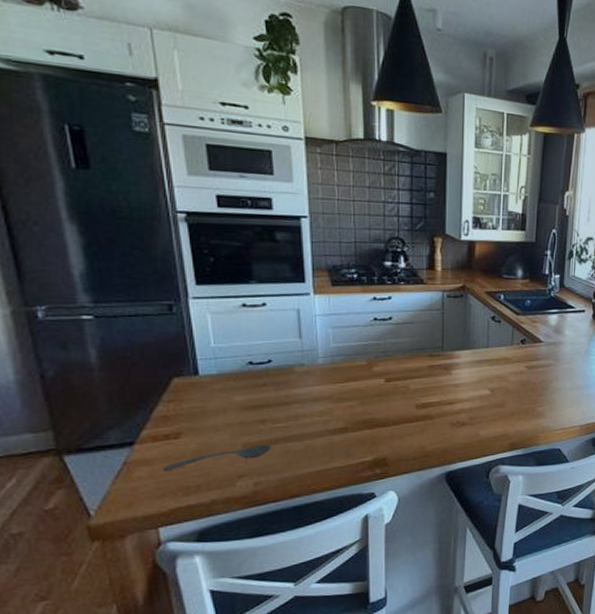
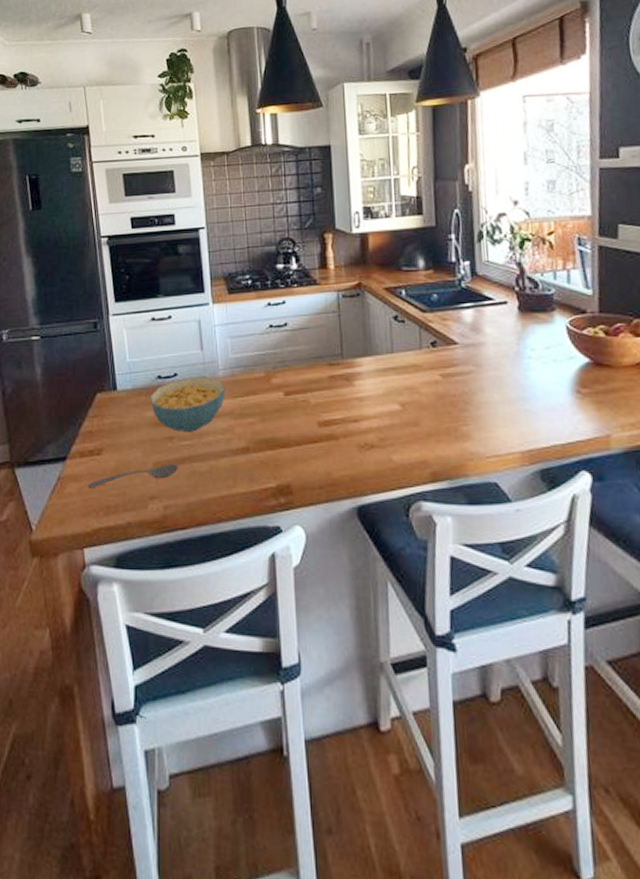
cereal bowl: none [239,364,324,415] -> present [150,378,225,432]

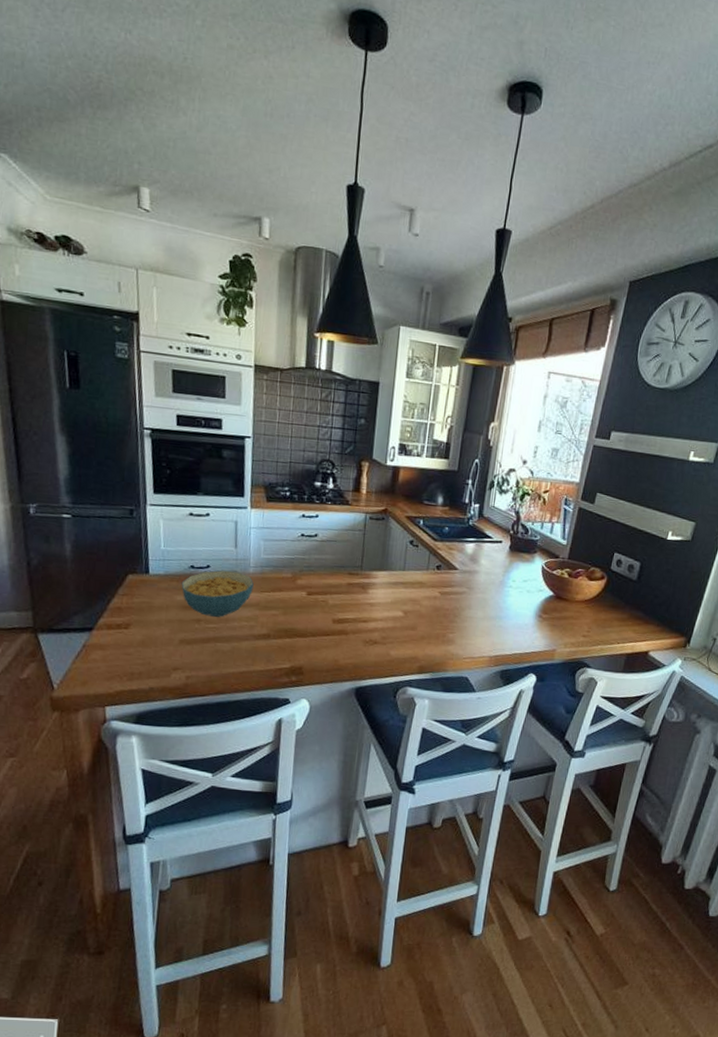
soupspoon: present [88,464,179,488] -> none [113,642,204,657]

